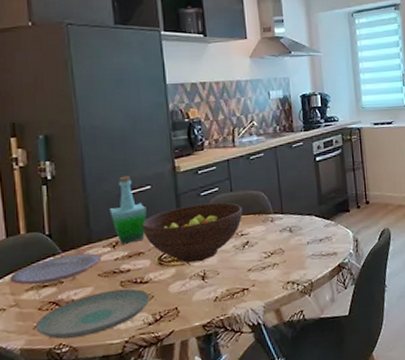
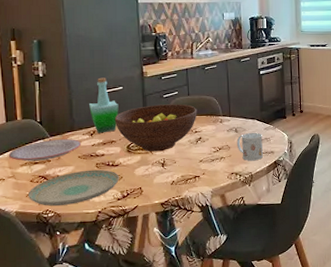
mug: none [291,230,324,267] -> present [236,132,263,161]

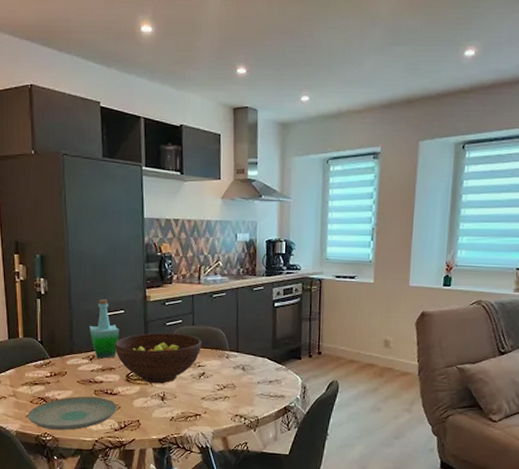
plate: present [8,138,82,162] -> none [10,360,81,382]
mug: present [236,132,263,161] -> none [243,372,273,404]

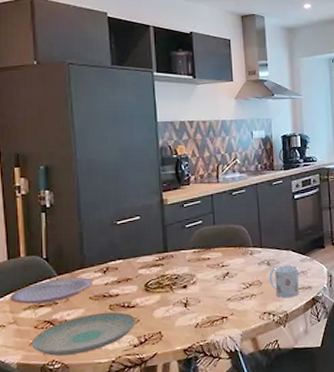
plate: none [10,360,81,382] -> present [9,277,93,305]
bottle: present [90,299,119,359] -> none [102,206,135,270]
fruit bowl: present [114,332,202,384] -> none [130,234,224,290]
mug: none [243,372,273,404] -> present [269,264,299,299]

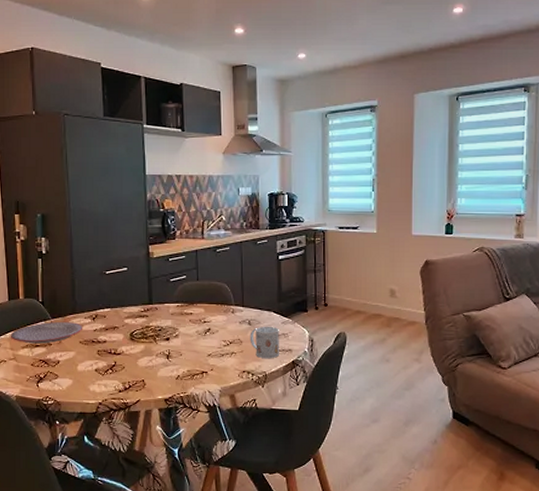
plate: present [32,312,136,356] -> none [29,357,121,393]

